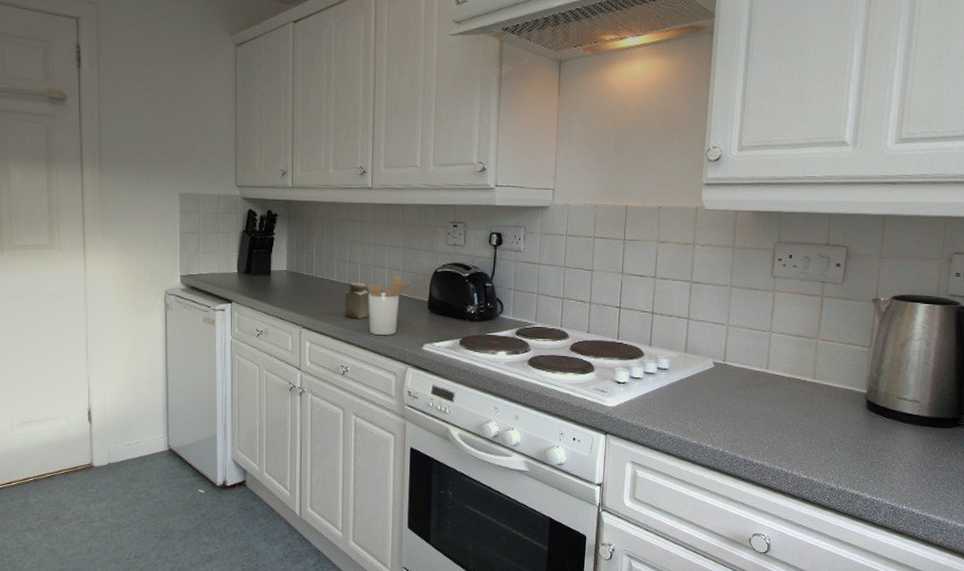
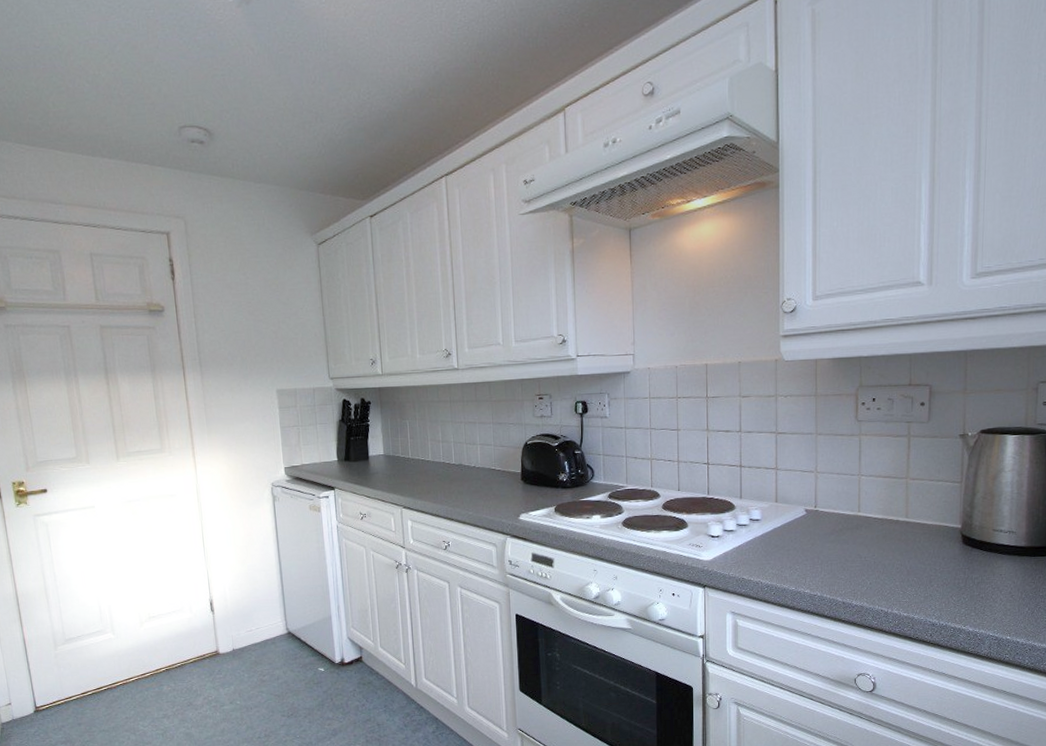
salt shaker: present [344,282,370,319] -> none [441,460,466,495]
utensil holder: present [367,275,411,336] -> none [461,450,503,510]

